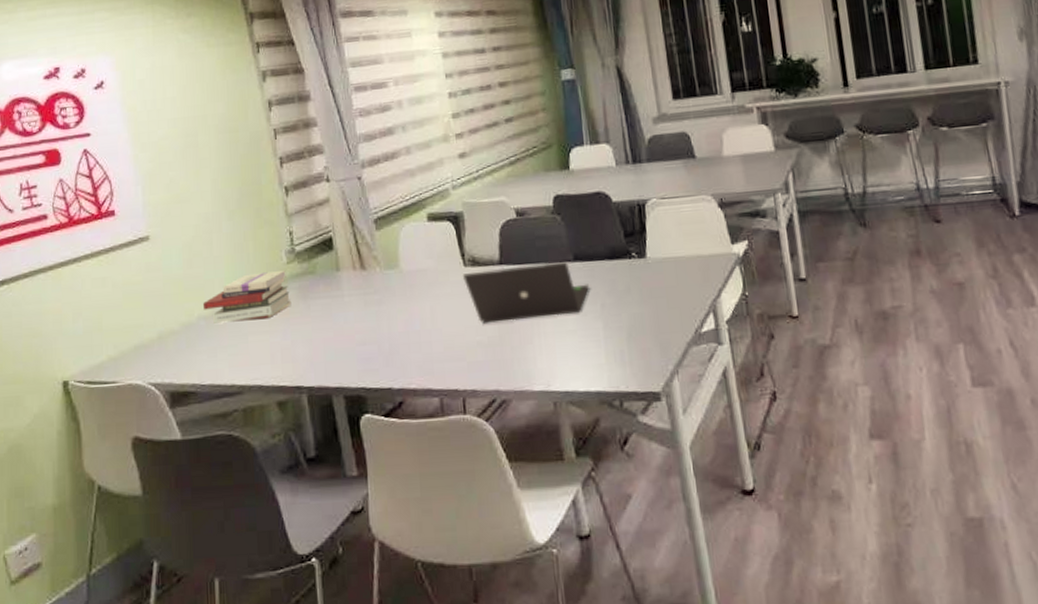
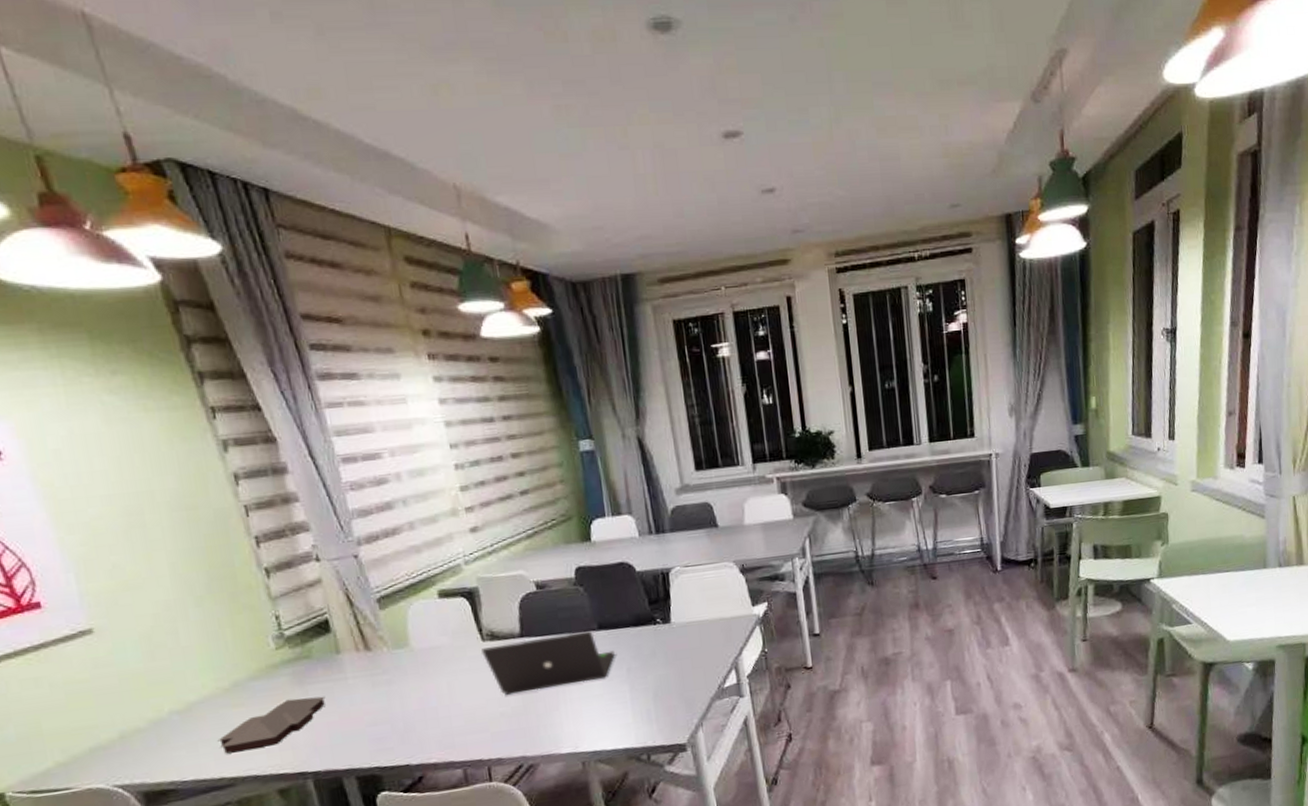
books: present [202,271,292,323] -> none [173,657,286,717]
papers: none [233,311,324,362] -> present [217,696,326,754]

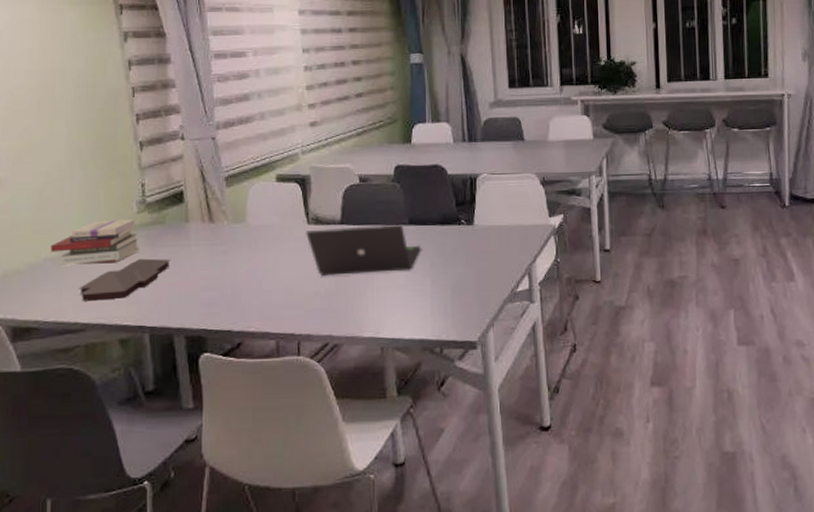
books: none [173,657,286,717] -> present [50,219,139,265]

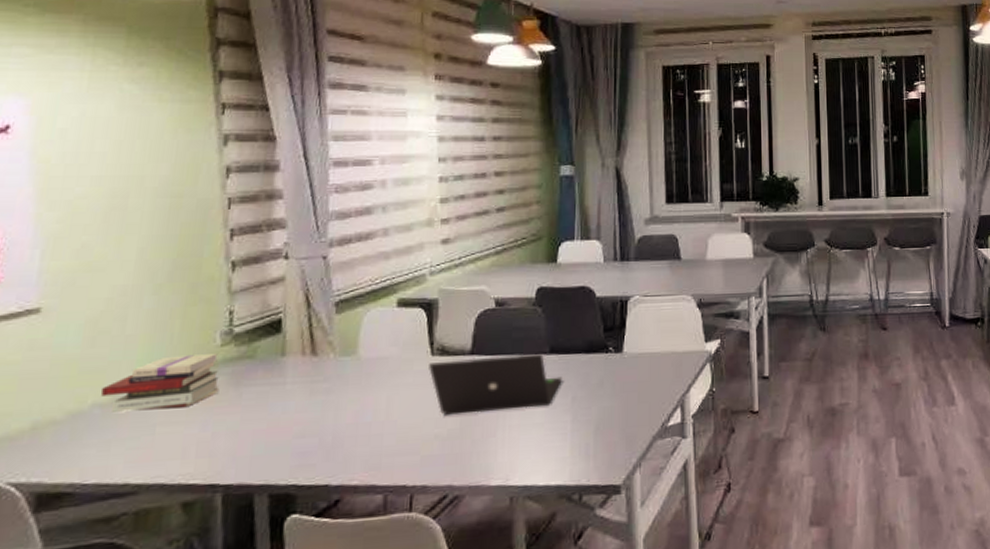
papers: present [78,258,171,301] -> none [133,400,259,457]

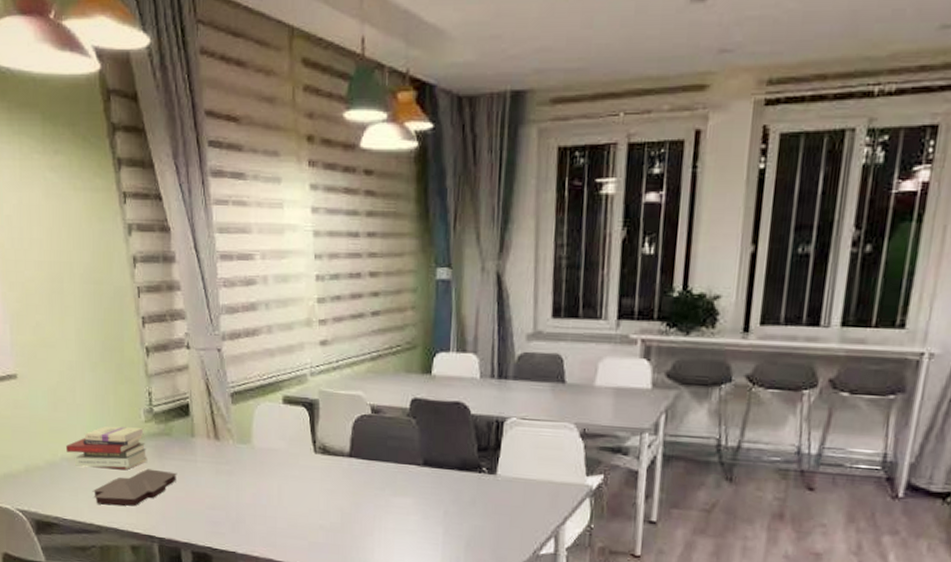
papers: none [133,400,259,457] -> present [92,468,178,506]
laptop: present [429,354,562,415] -> none [312,460,435,515]

